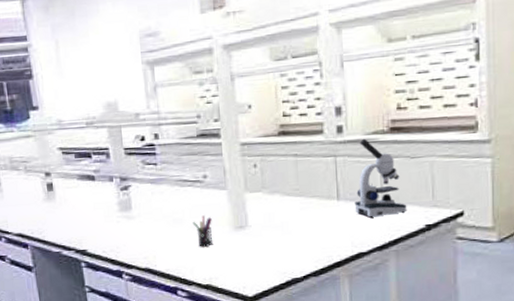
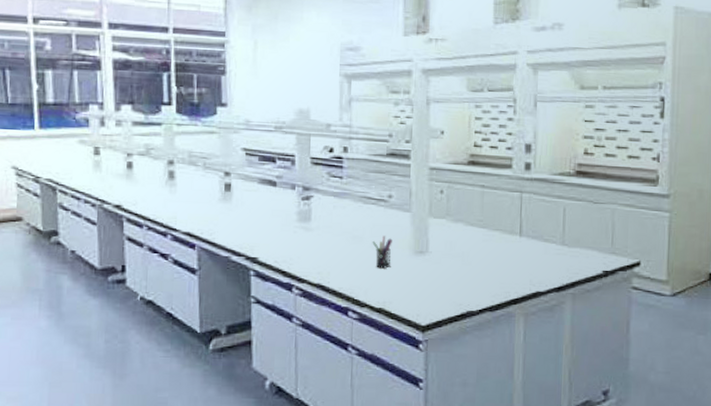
microscope: present [354,138,407,218] -> none [536,178,587,258]

